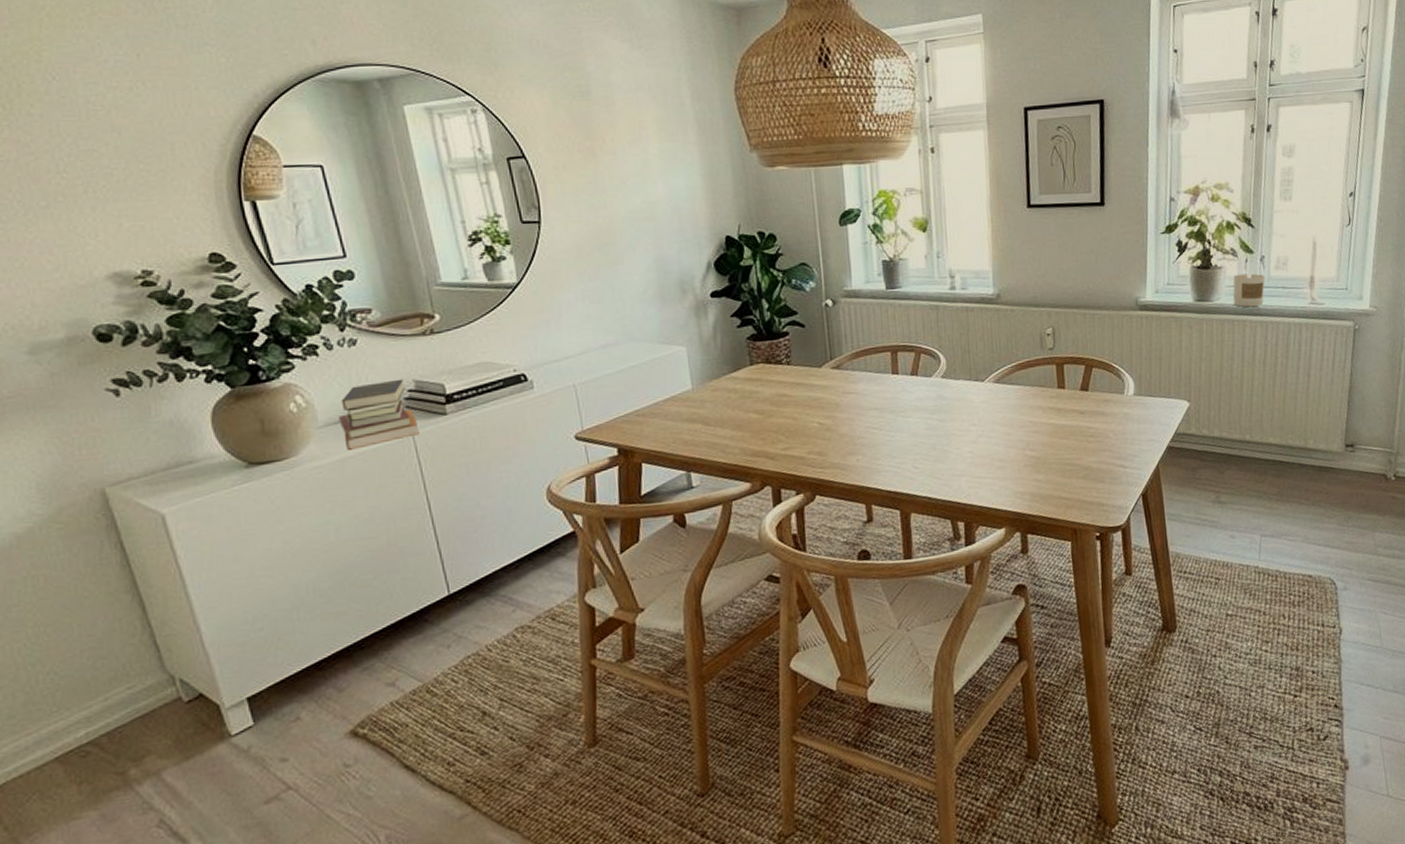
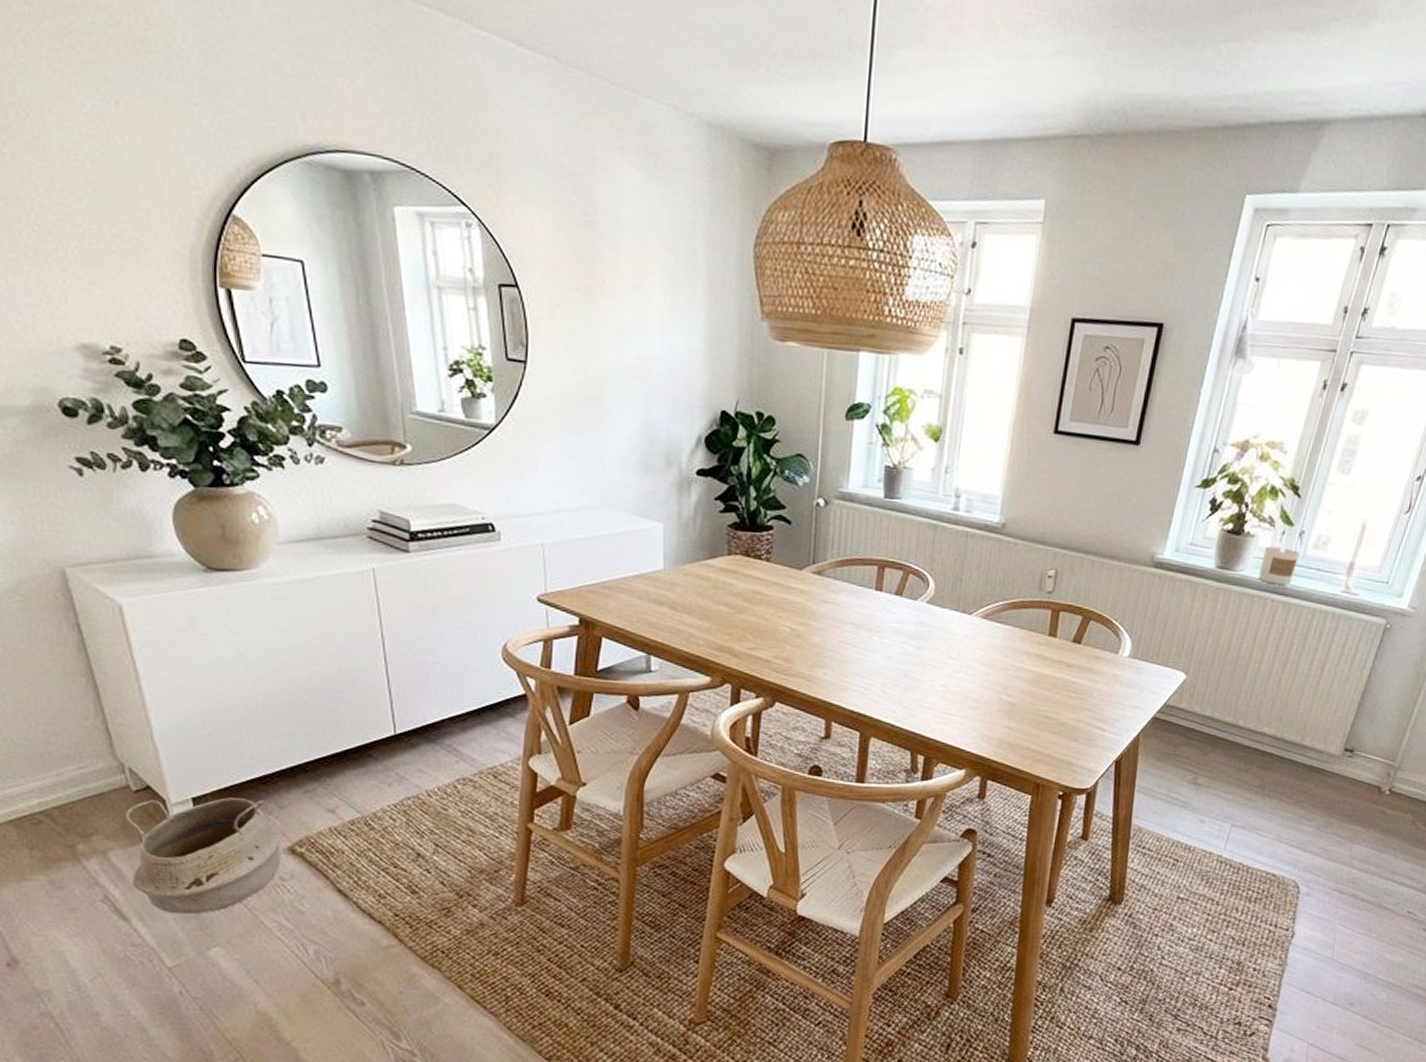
woven basket: none [177,687,343,826] -> present [124,797,282,915]
books: present [339,379,420,450] -> none [300,506,380,573]

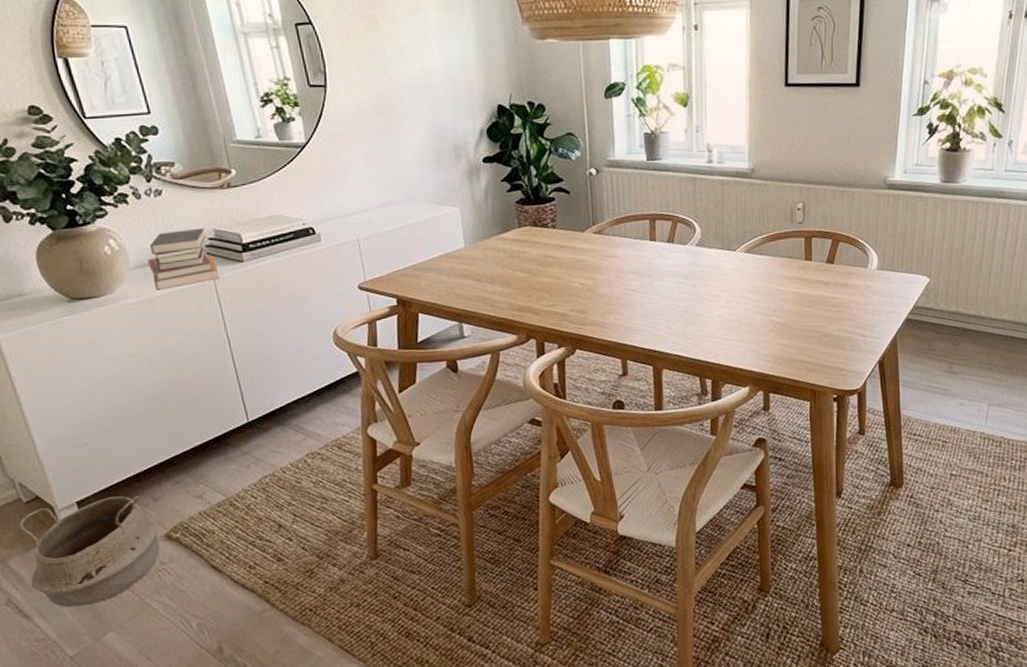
books: none [300,506,380,573] -> present [148,228,220,290]
candle: present [1258,544,1300,586] -> none [978,154,1012,190]

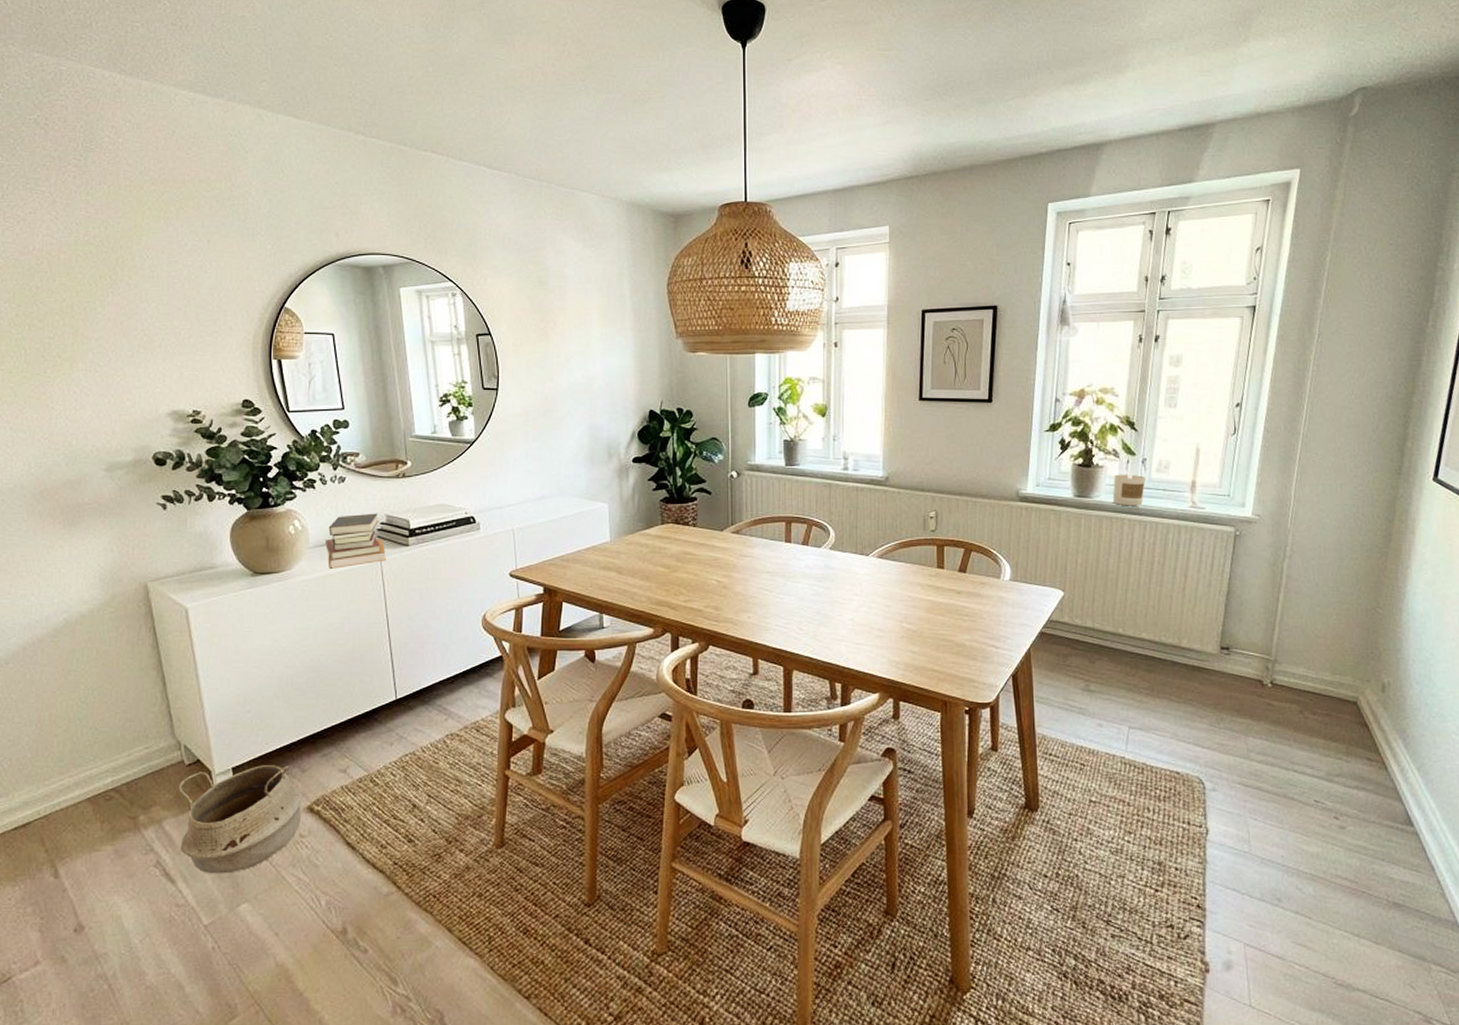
candle: none [978,154,1012,190] -> present [1112,471,1146,506]

